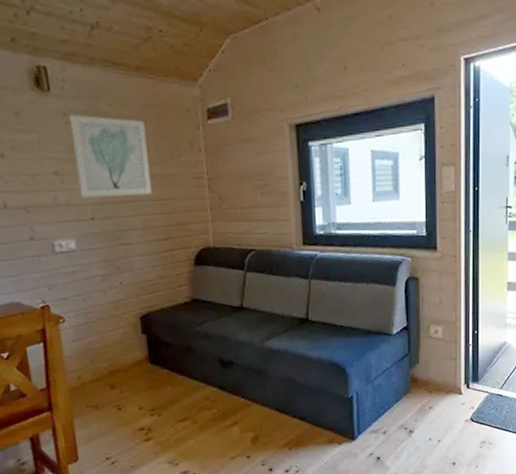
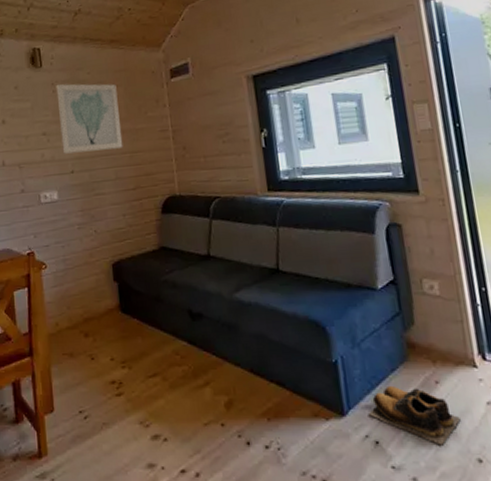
shoes: none [373,413,444,456] -> present [368,385,461,446]

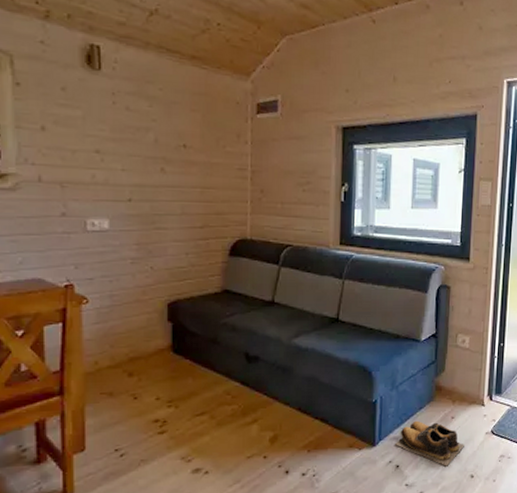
wall art: present [56,83,123,154] -> none [117,94,194,181]

